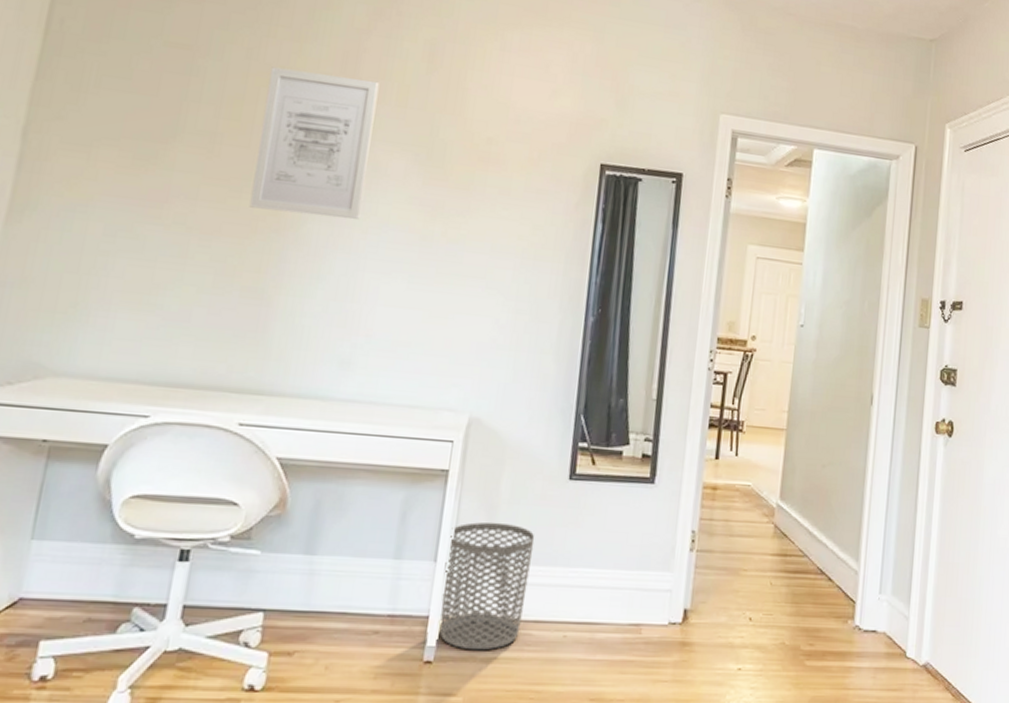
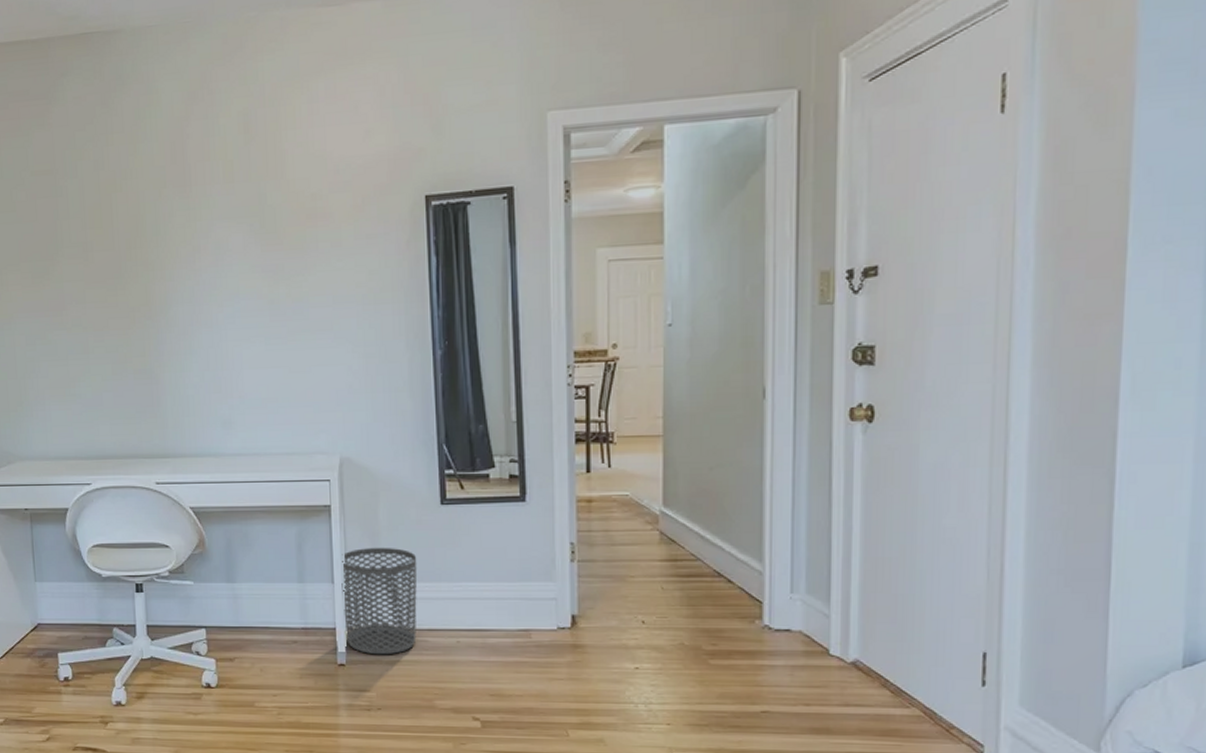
wall art: present [249,67,380,220] -> none [116,163,214,302]

